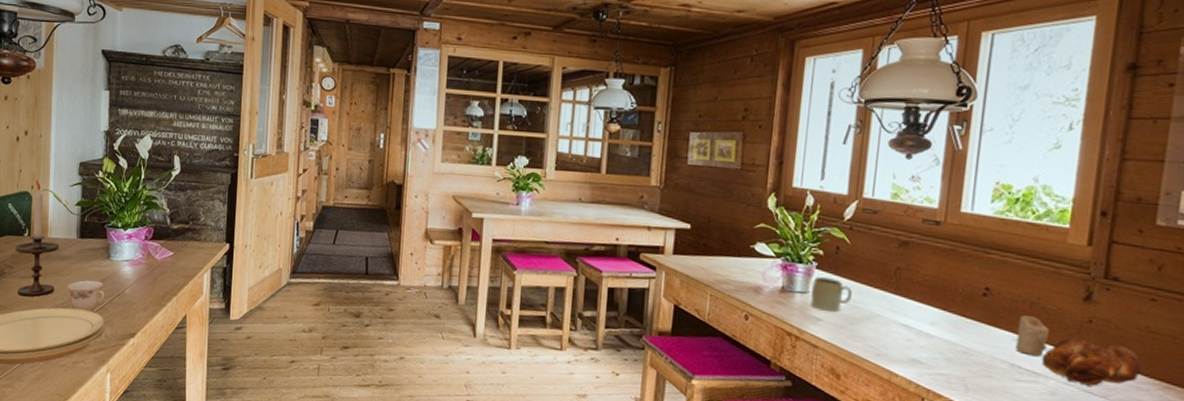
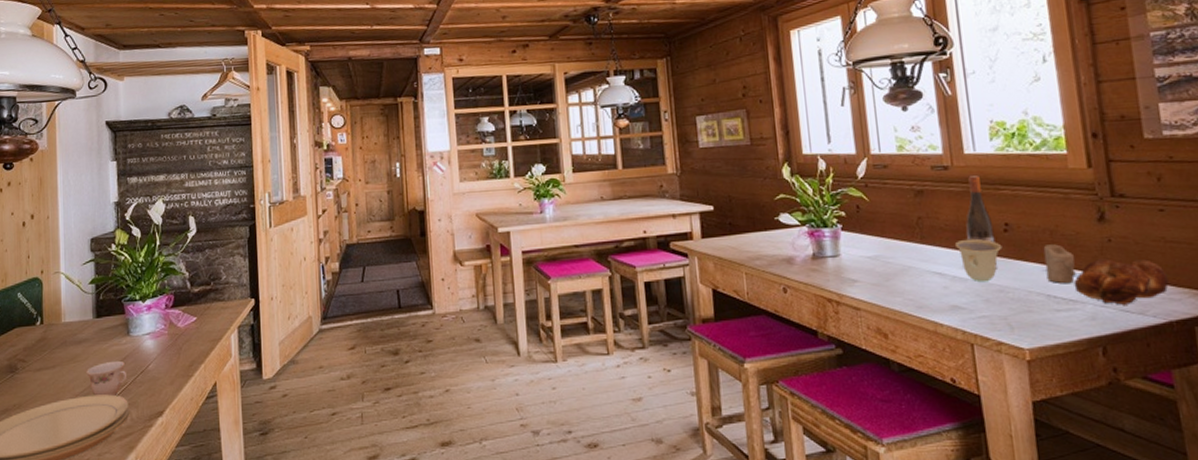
candlestick: present [14,179,60,297] -> none [26,263,75,391]
mug: present [810,277,852,312] -> none [841,238,881,271]
cup: none [928,296,977,342] -> present [954,238,1003,282]
wine bottle: none [942,235,974,331] -> present [966,175,998,269]

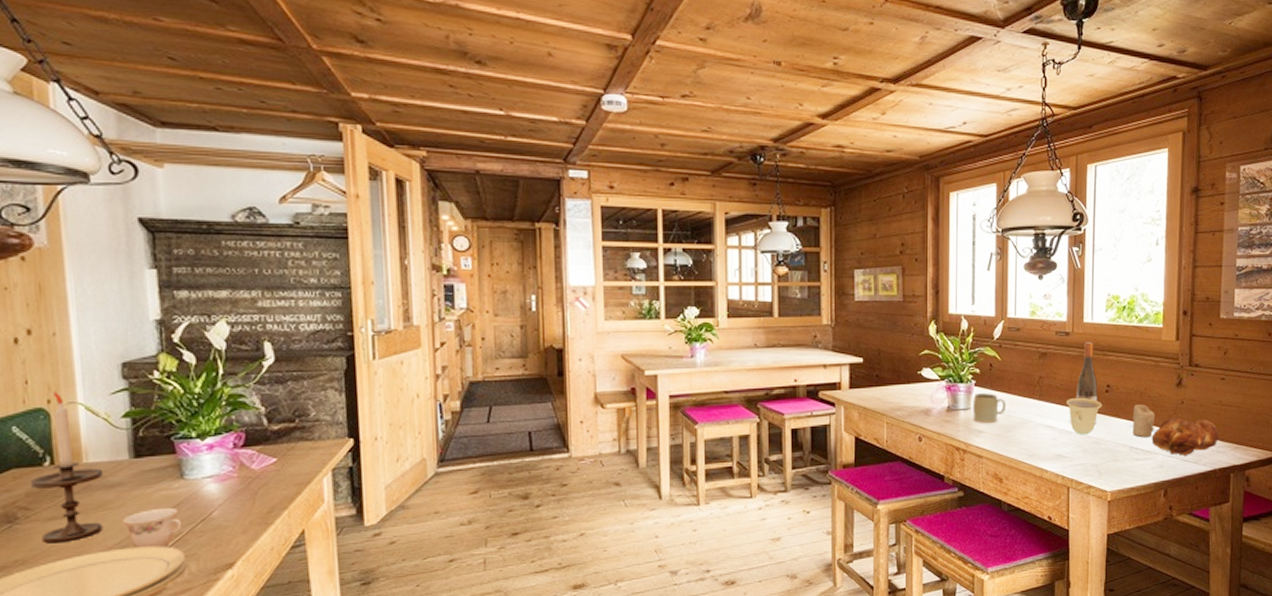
candlestick: none [26,263,75,391] -> present [29,391,104,544]
mug: none [841,238,881,271] -> present [973,393,1006,423]

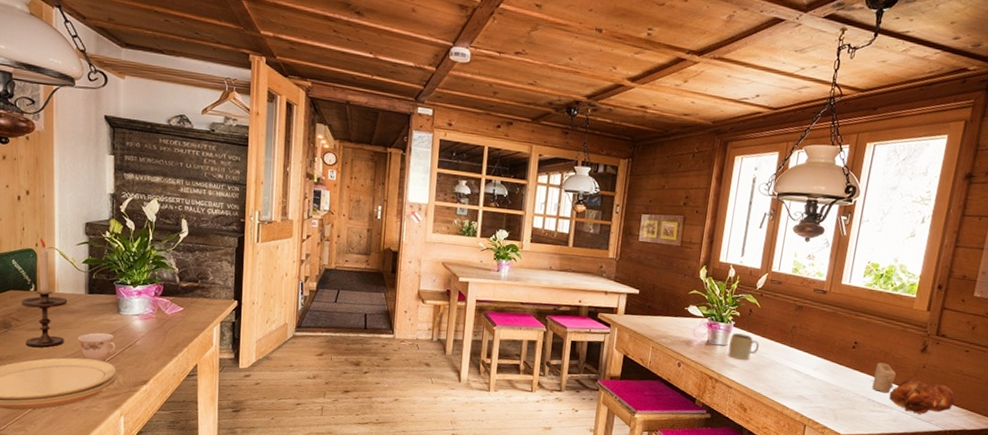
cup: present [1065,397,1103,435] -> none [814,348,848,383]
wine bottle: present [1075,342,1098,424] -> none [824,302,847,375]

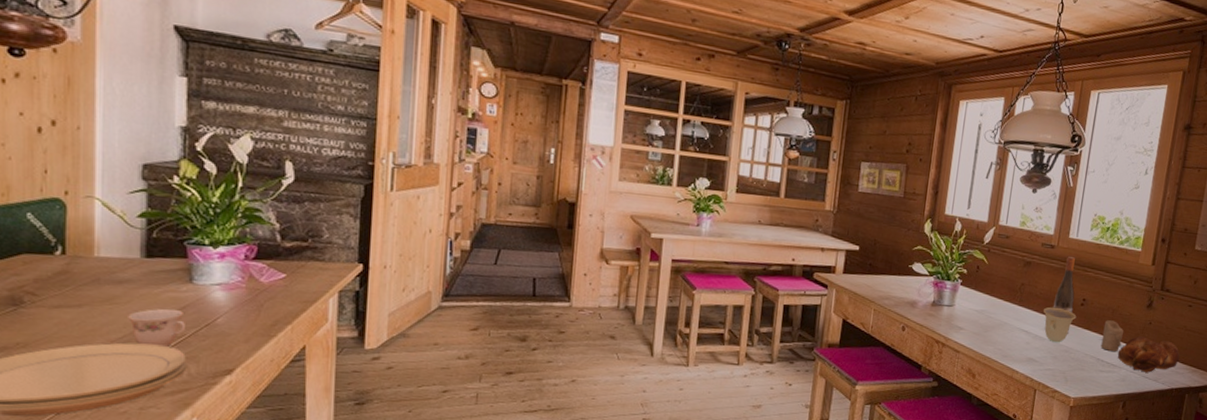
candlestick: present [20,237,68,348] -> none [38,183,114,331]
mug: present [728,333,759,360] -> none [955,292,987,322]
cup: none [814,348,848,383] -> present [1043,306,1077,343]
wine bottle: none [824,302,847,375] -> present [1053,257,1075,334]

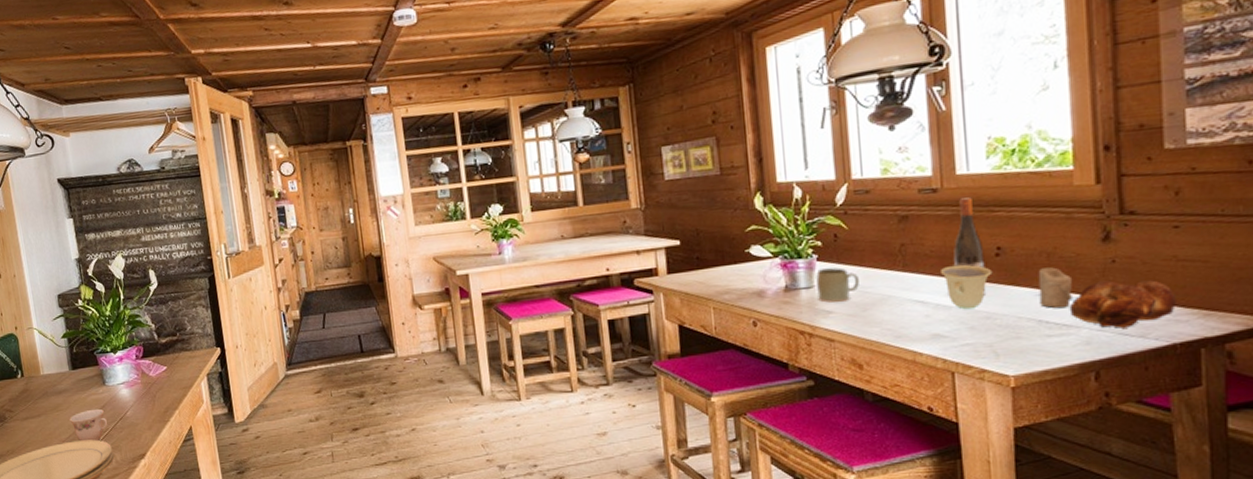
mug: none [955,292,987,322] -> present [816,267,859,303]

